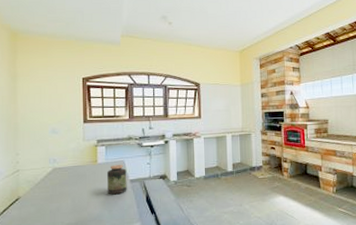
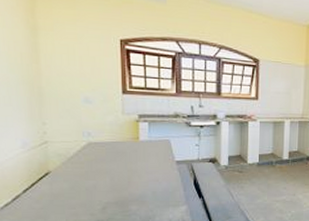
jar: present [107,165,127,195] -> none [151,144,173,176]

